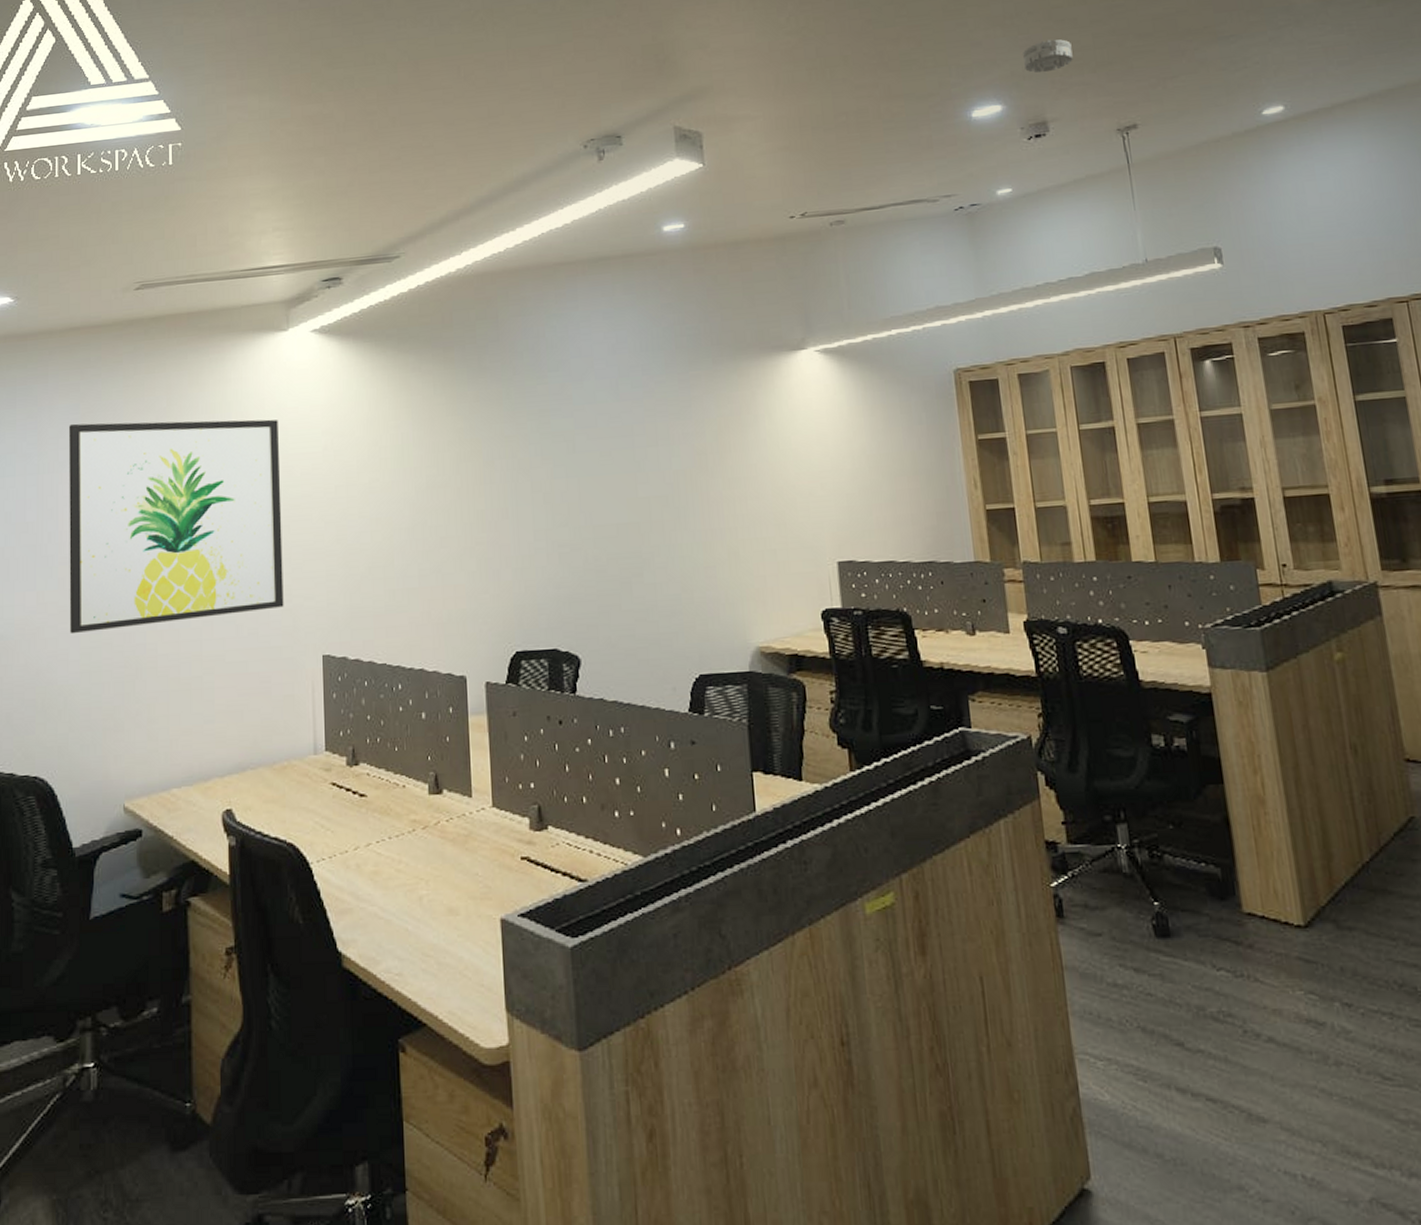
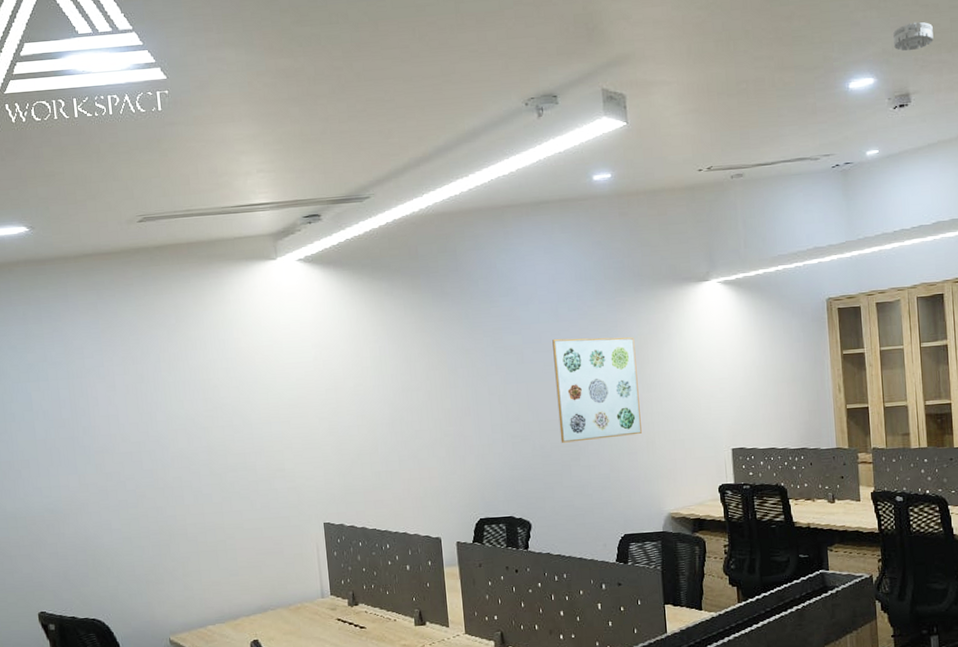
wall art: present [69,419,284,634] -> none [92,334,289,509]
wall art: none [611,420,722,554] -> present [552,337,642,443]

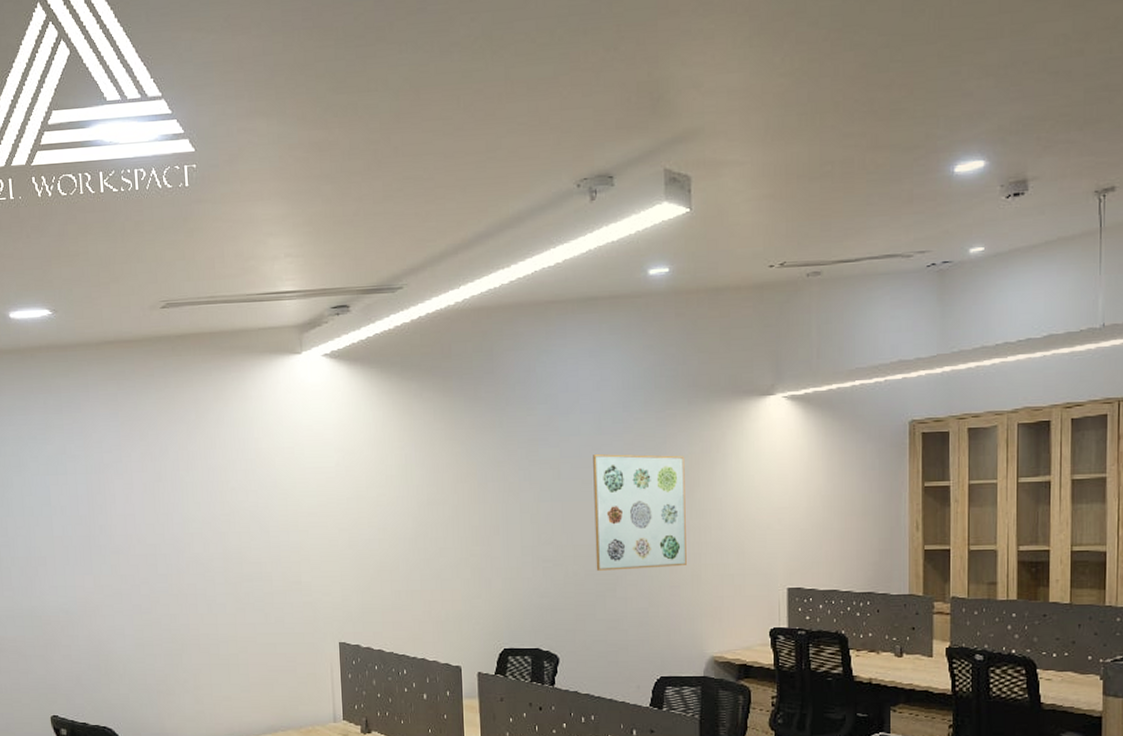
smoke detector: present [893,21,934,52] -> none [1013,92,1062,129]

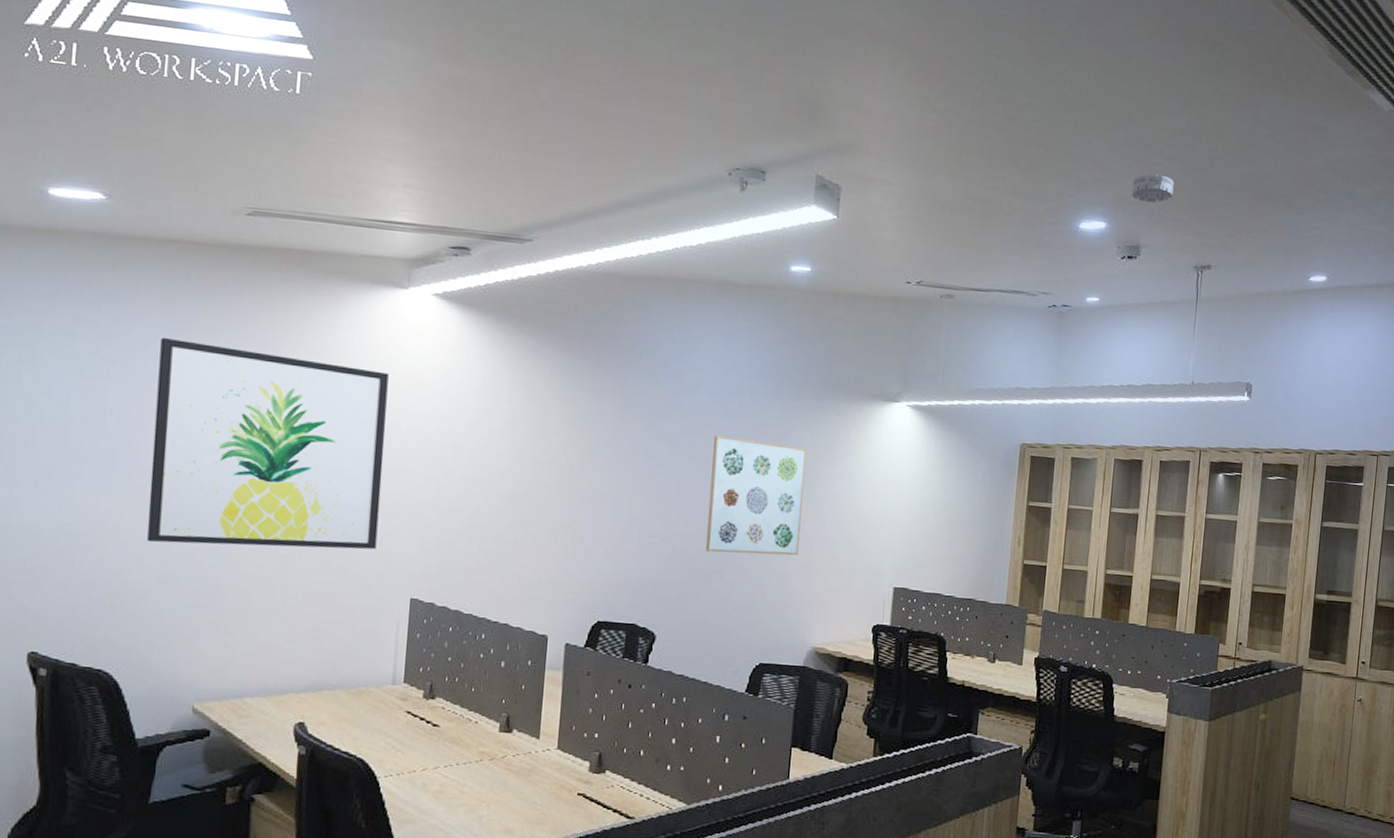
wall art: none [111,430,305,613] -> present [147,337,389,550]
smoke detector: none [1013,92,1062,129] -> present [1132,174,1174,203]

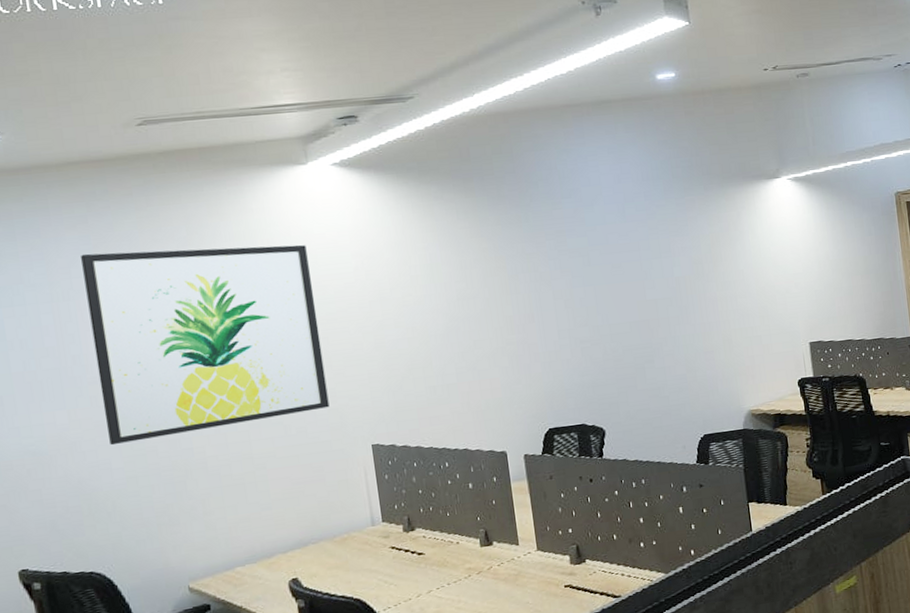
wall art: present [705,436,807,556] -> none [620,236,718,346]

